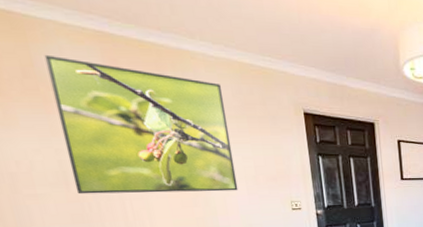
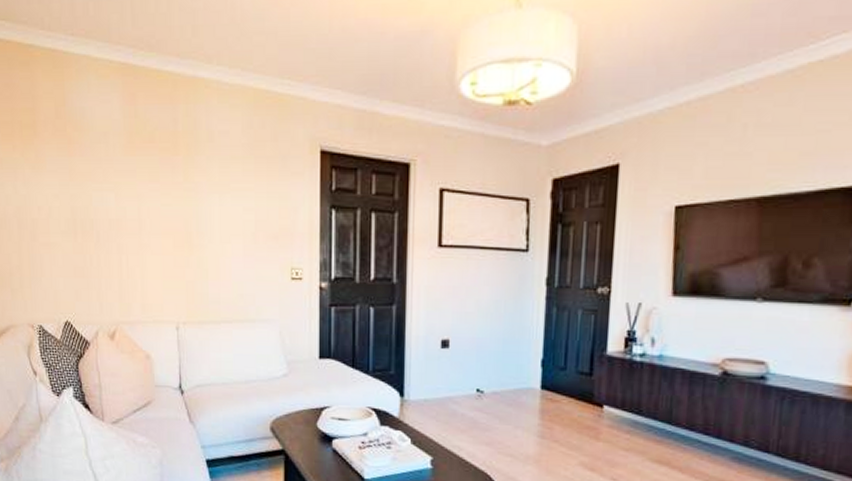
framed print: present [44,54,238,195] -> none [75,92,234,250]

